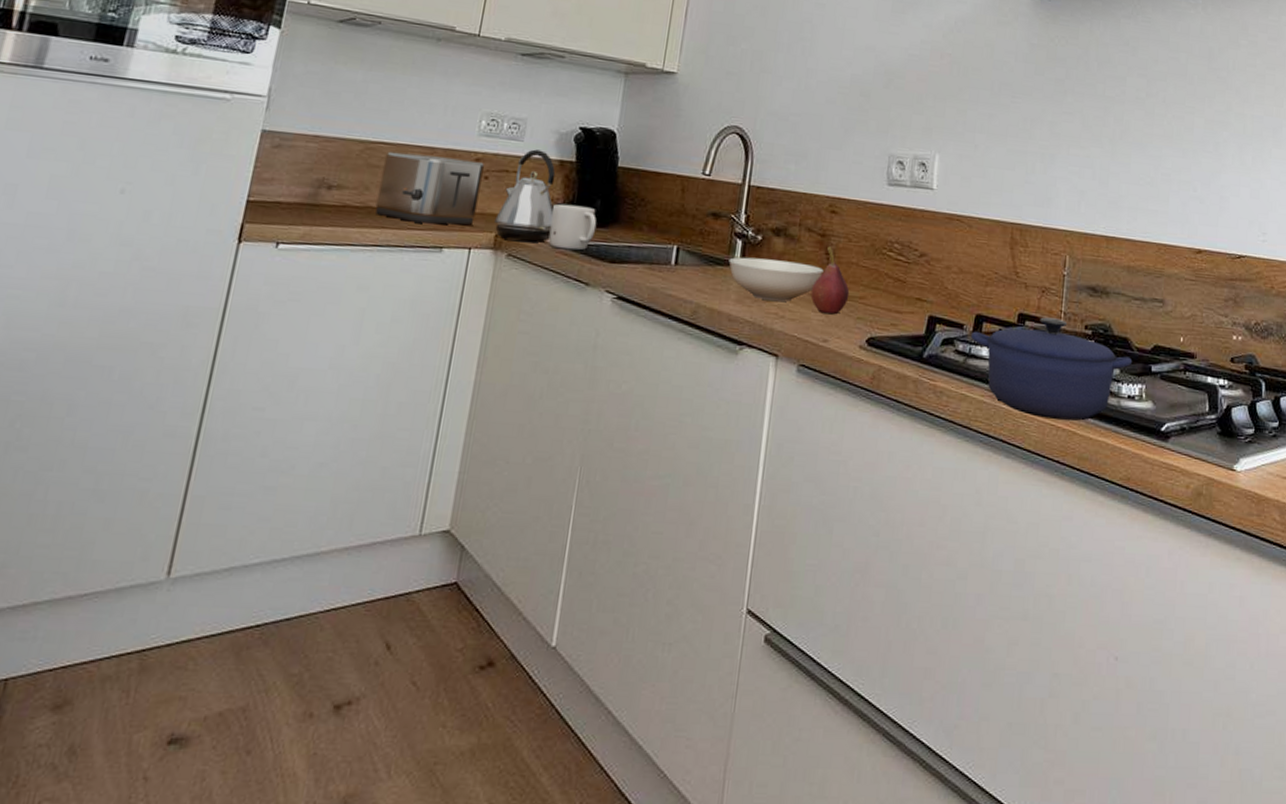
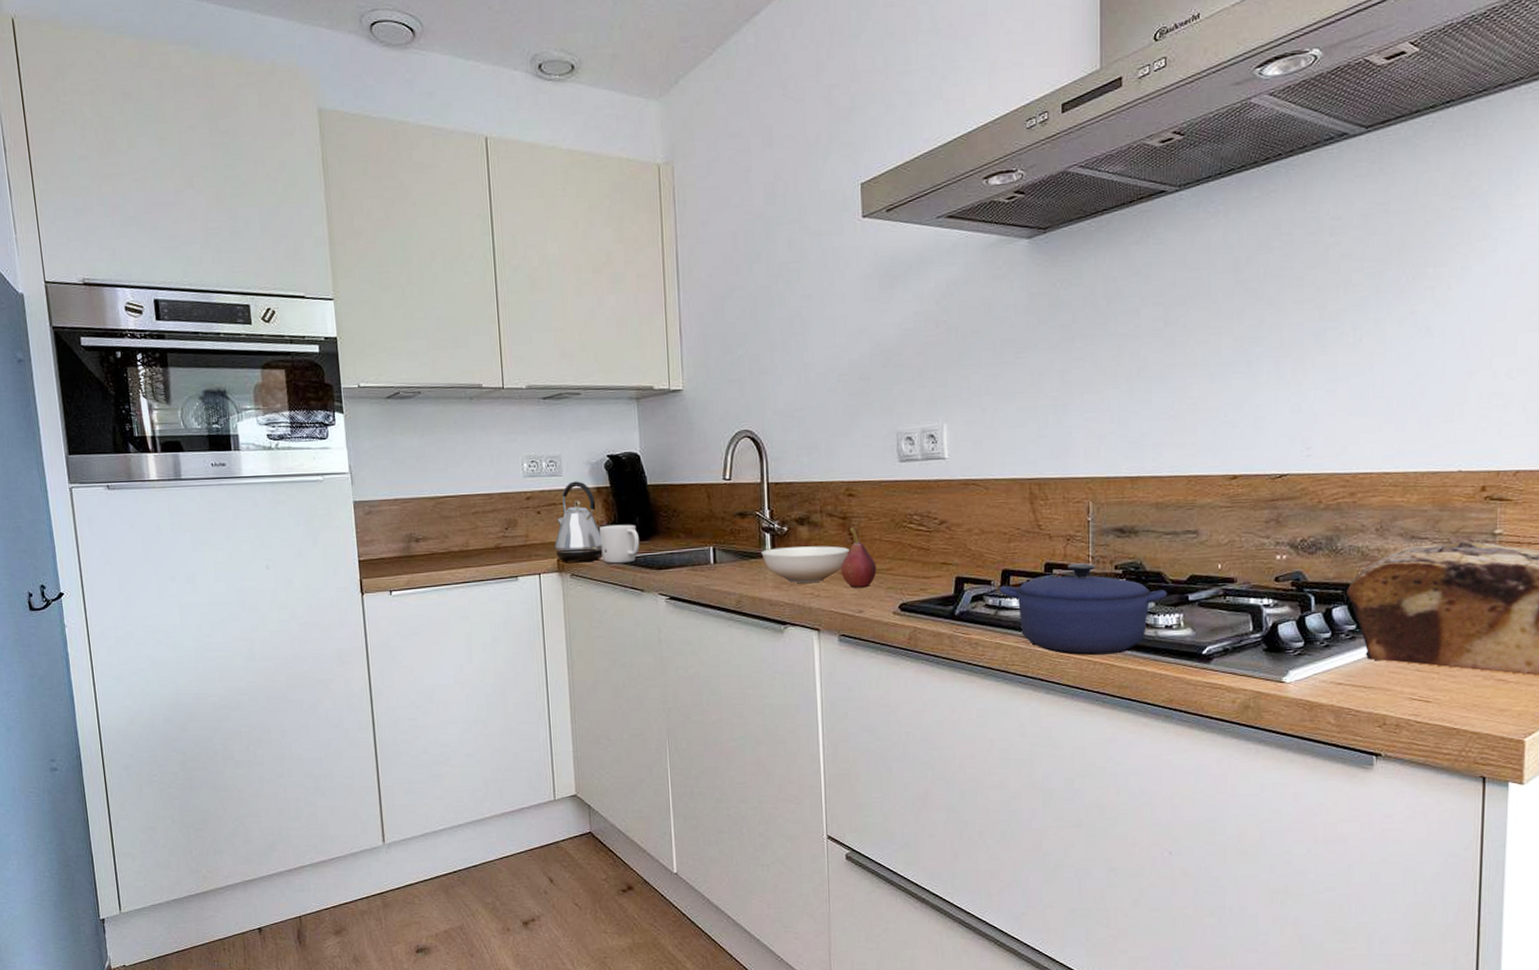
toaster: present [375,151,485,225] -> none [453,500,537,560]

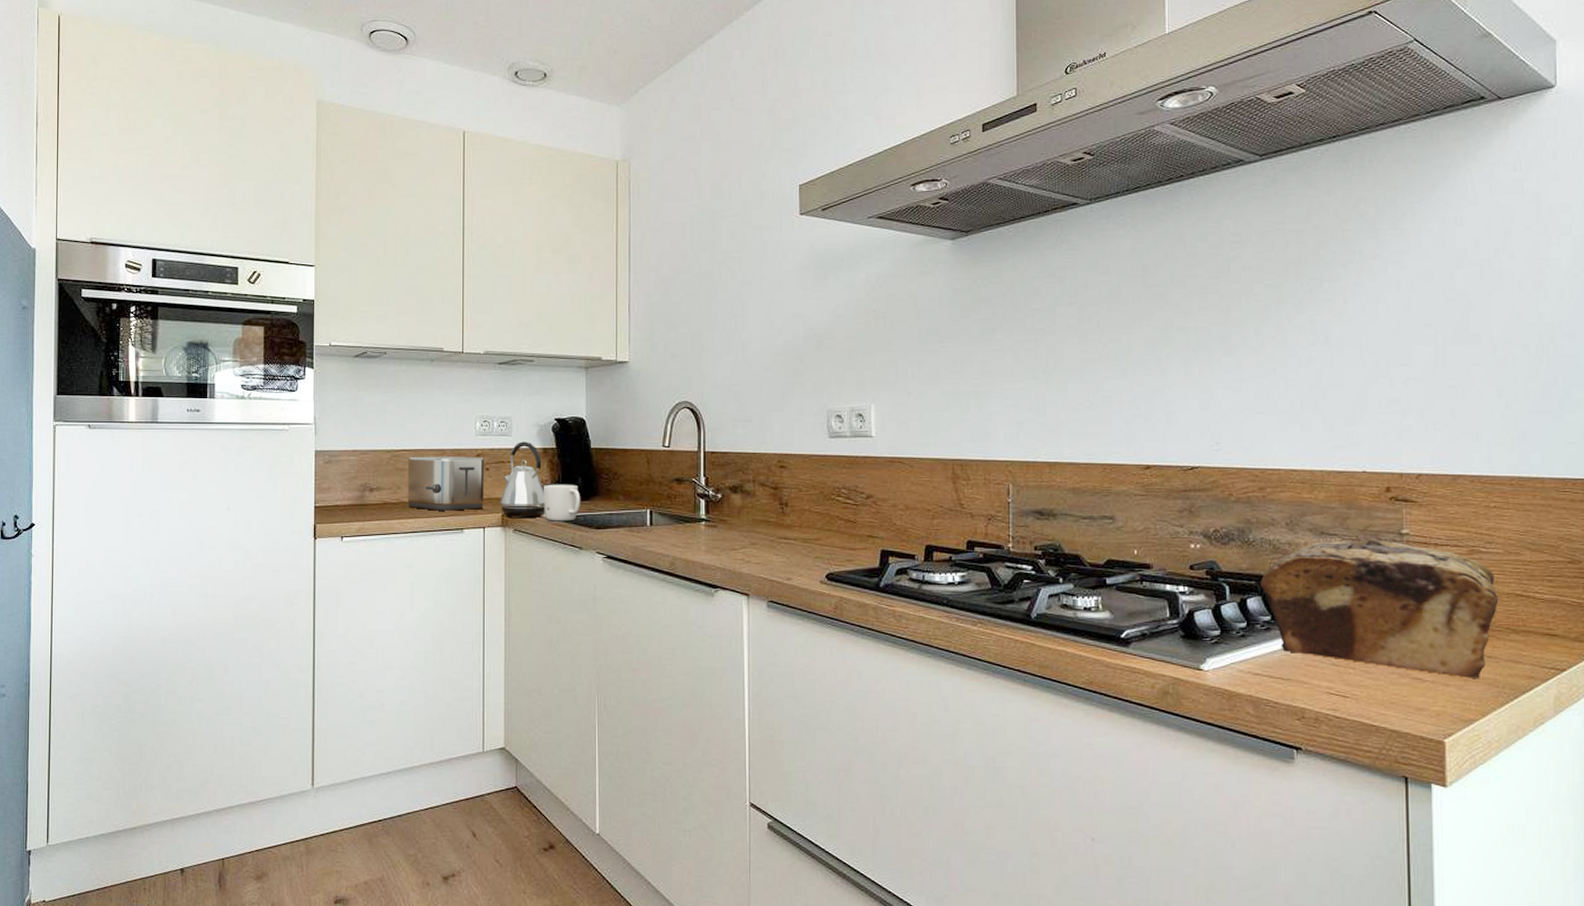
toaster: none [453,500,537,560] -> present [407,456,485,512]
bowl: present [761,546,850,584] -> none [695,513,780,549]
fruit: present [840,527,877,588] -> none [771,497,806,556]
cooking pot: present [999,563,1168,656] -> none [922,542,1086,634]

